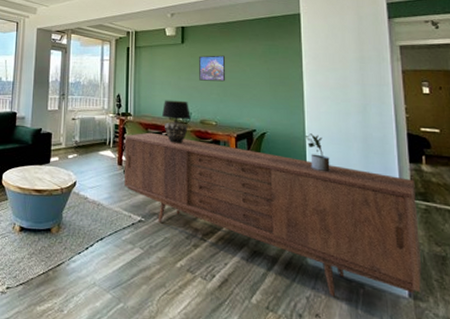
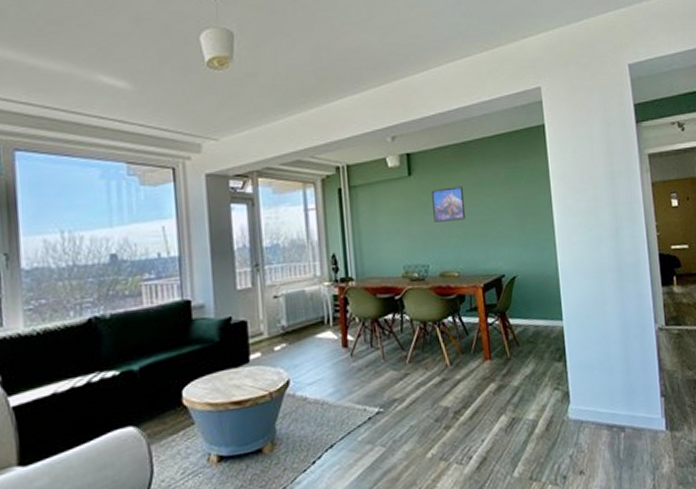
sideboard: present [124,132,422,297] -> none [348,297,677,448]
table lamp: present [161,100,190,143] -> none [391,251,428,308]
potted plant: present [305,133,330,172] -> none [558,269,586,312]

